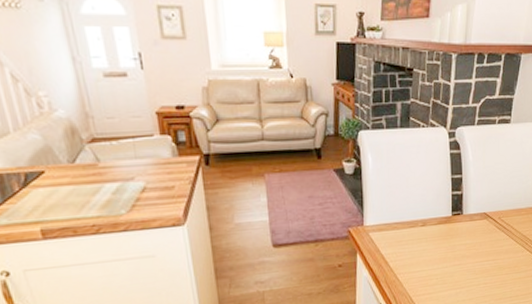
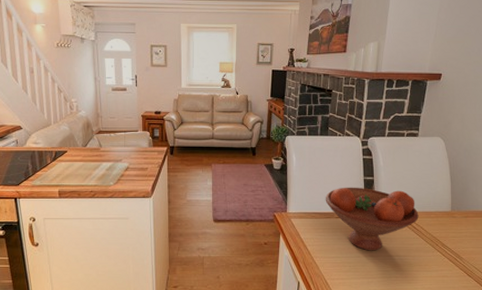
fruit bowl: none [408,187,509,259] -> present [325,187,419,251]

